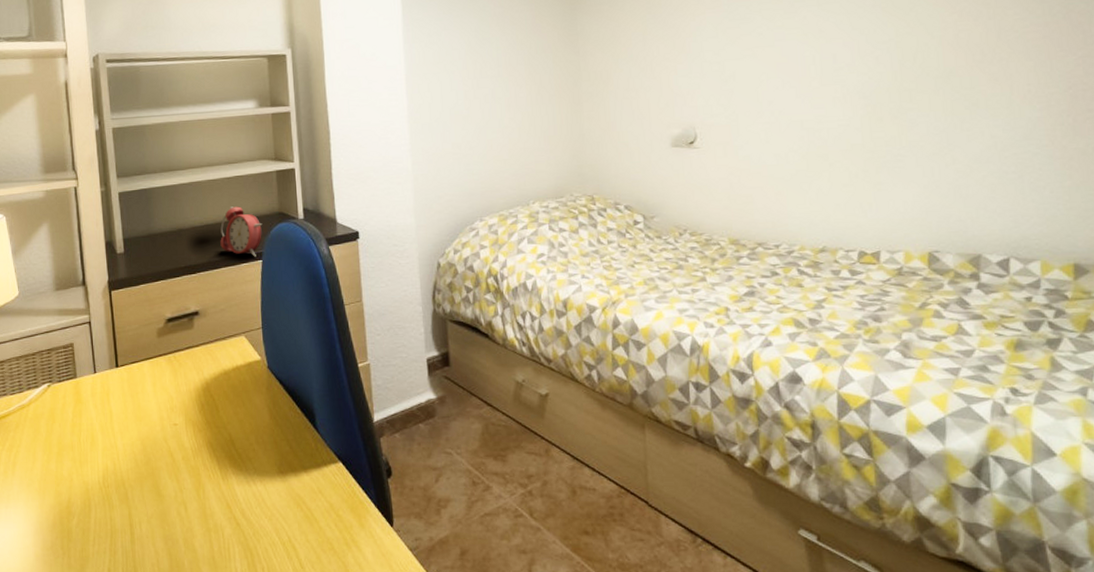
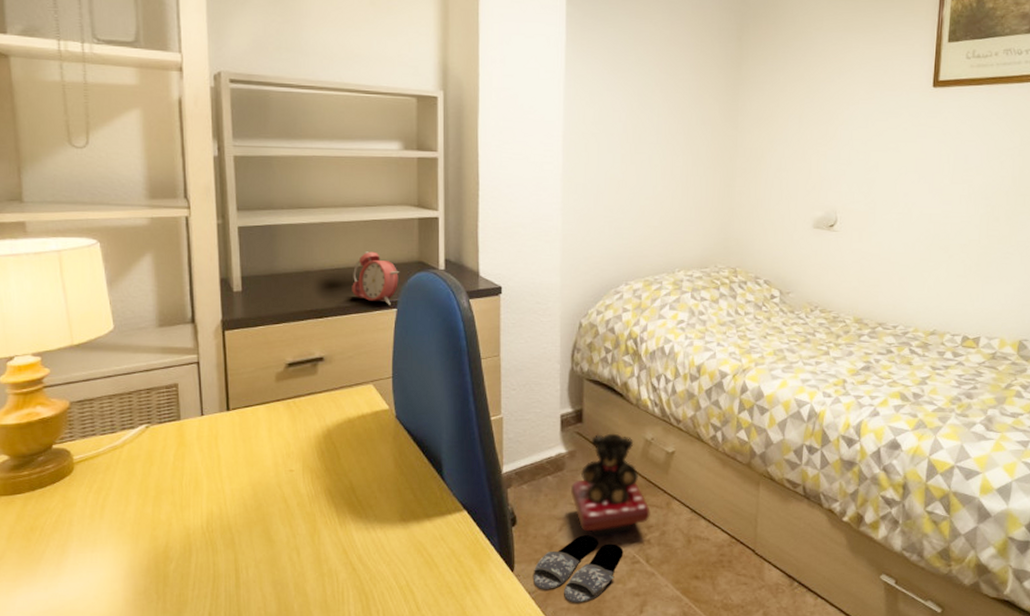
slippers: none [413,486,505,562] -> present [534,535,624,604]
teddy bear: none [444,376,529,488] -> present [571,433,650,536]

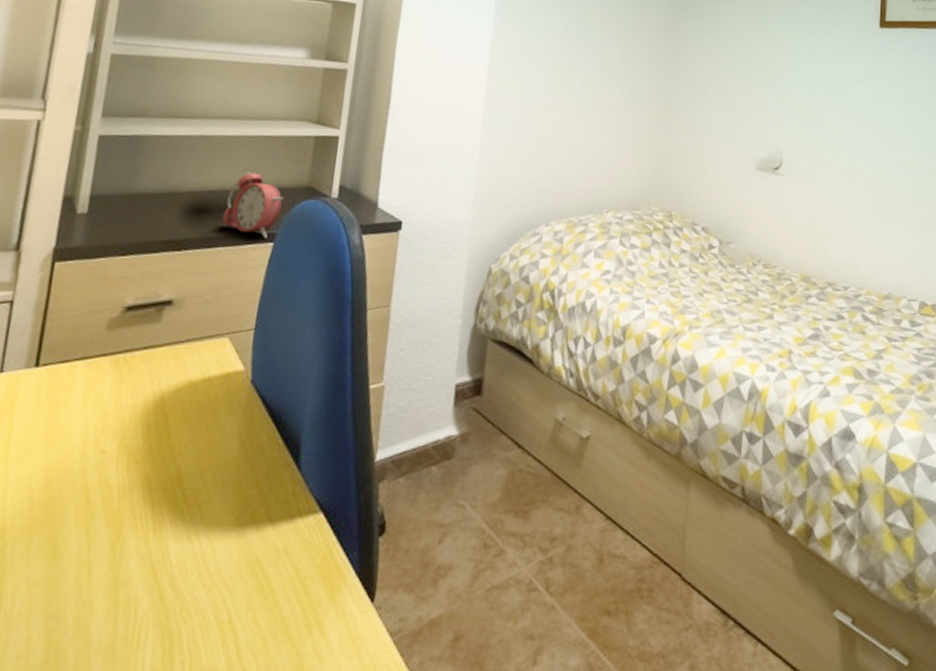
slippers: present [534,535,624,604] -> none [398,550,518,651]
teddy bear: present [571,433,650,536] -> none [458,410,556,552]

